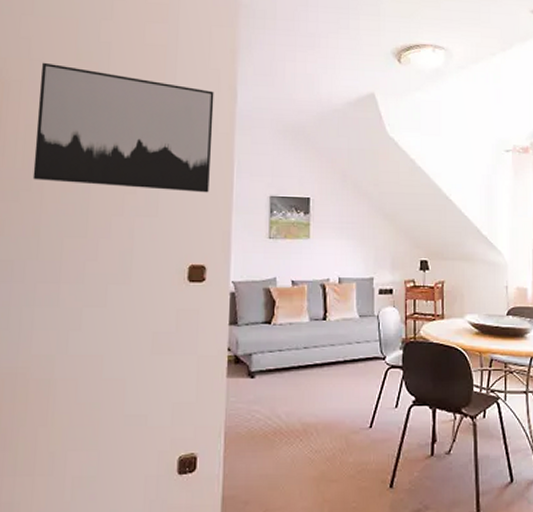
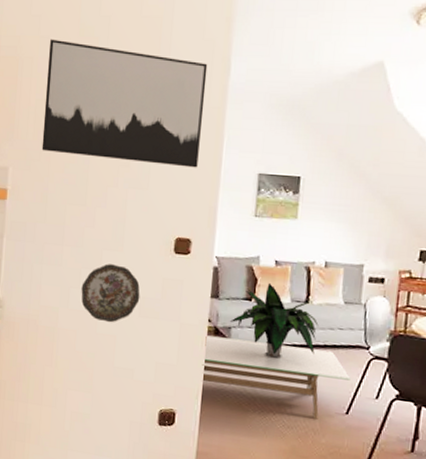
decorative plate: none [82,299,152,365] -> present [81,264,140,323]
coffee table: none [223,366,371,438] -> present [202,335,351,419]
potted plant: none [251,303,337,380] -> present [230,282,319,359]

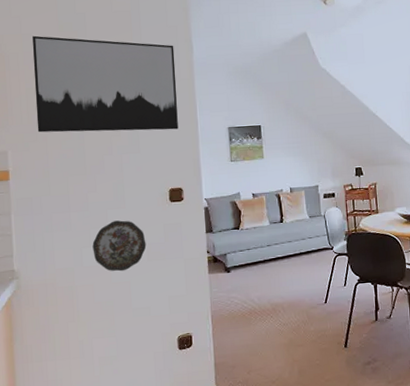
coffee table: present [202,335,351,419] -> none [207,256,324,313]
potted plant: present [230,282,319,359] -> none [225,212,294,272]

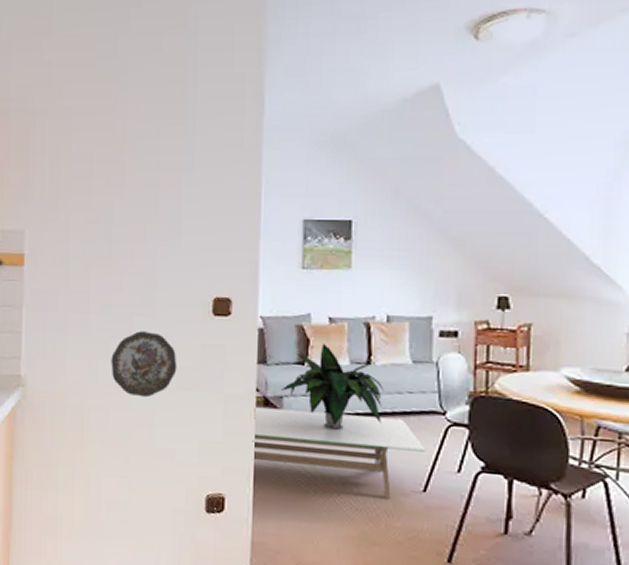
wall art: present [32,35,178,133] -> none [59,86,239,218]
coffee table: none [207,256,324,313] -> present [252,407,426,499]
potted plant: none [225,212,294,272] -> present [281,343,384,430]

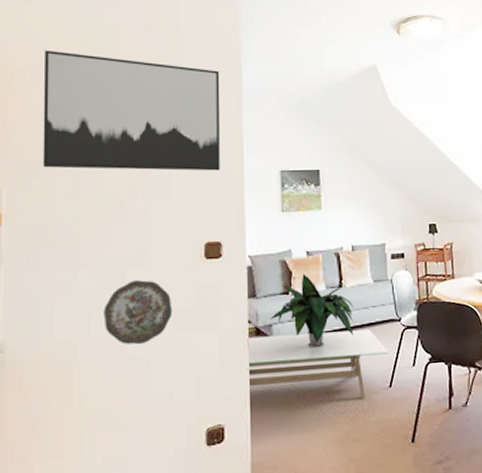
wall art: none [59,86,239,218] -> present [42,50,221,171]

